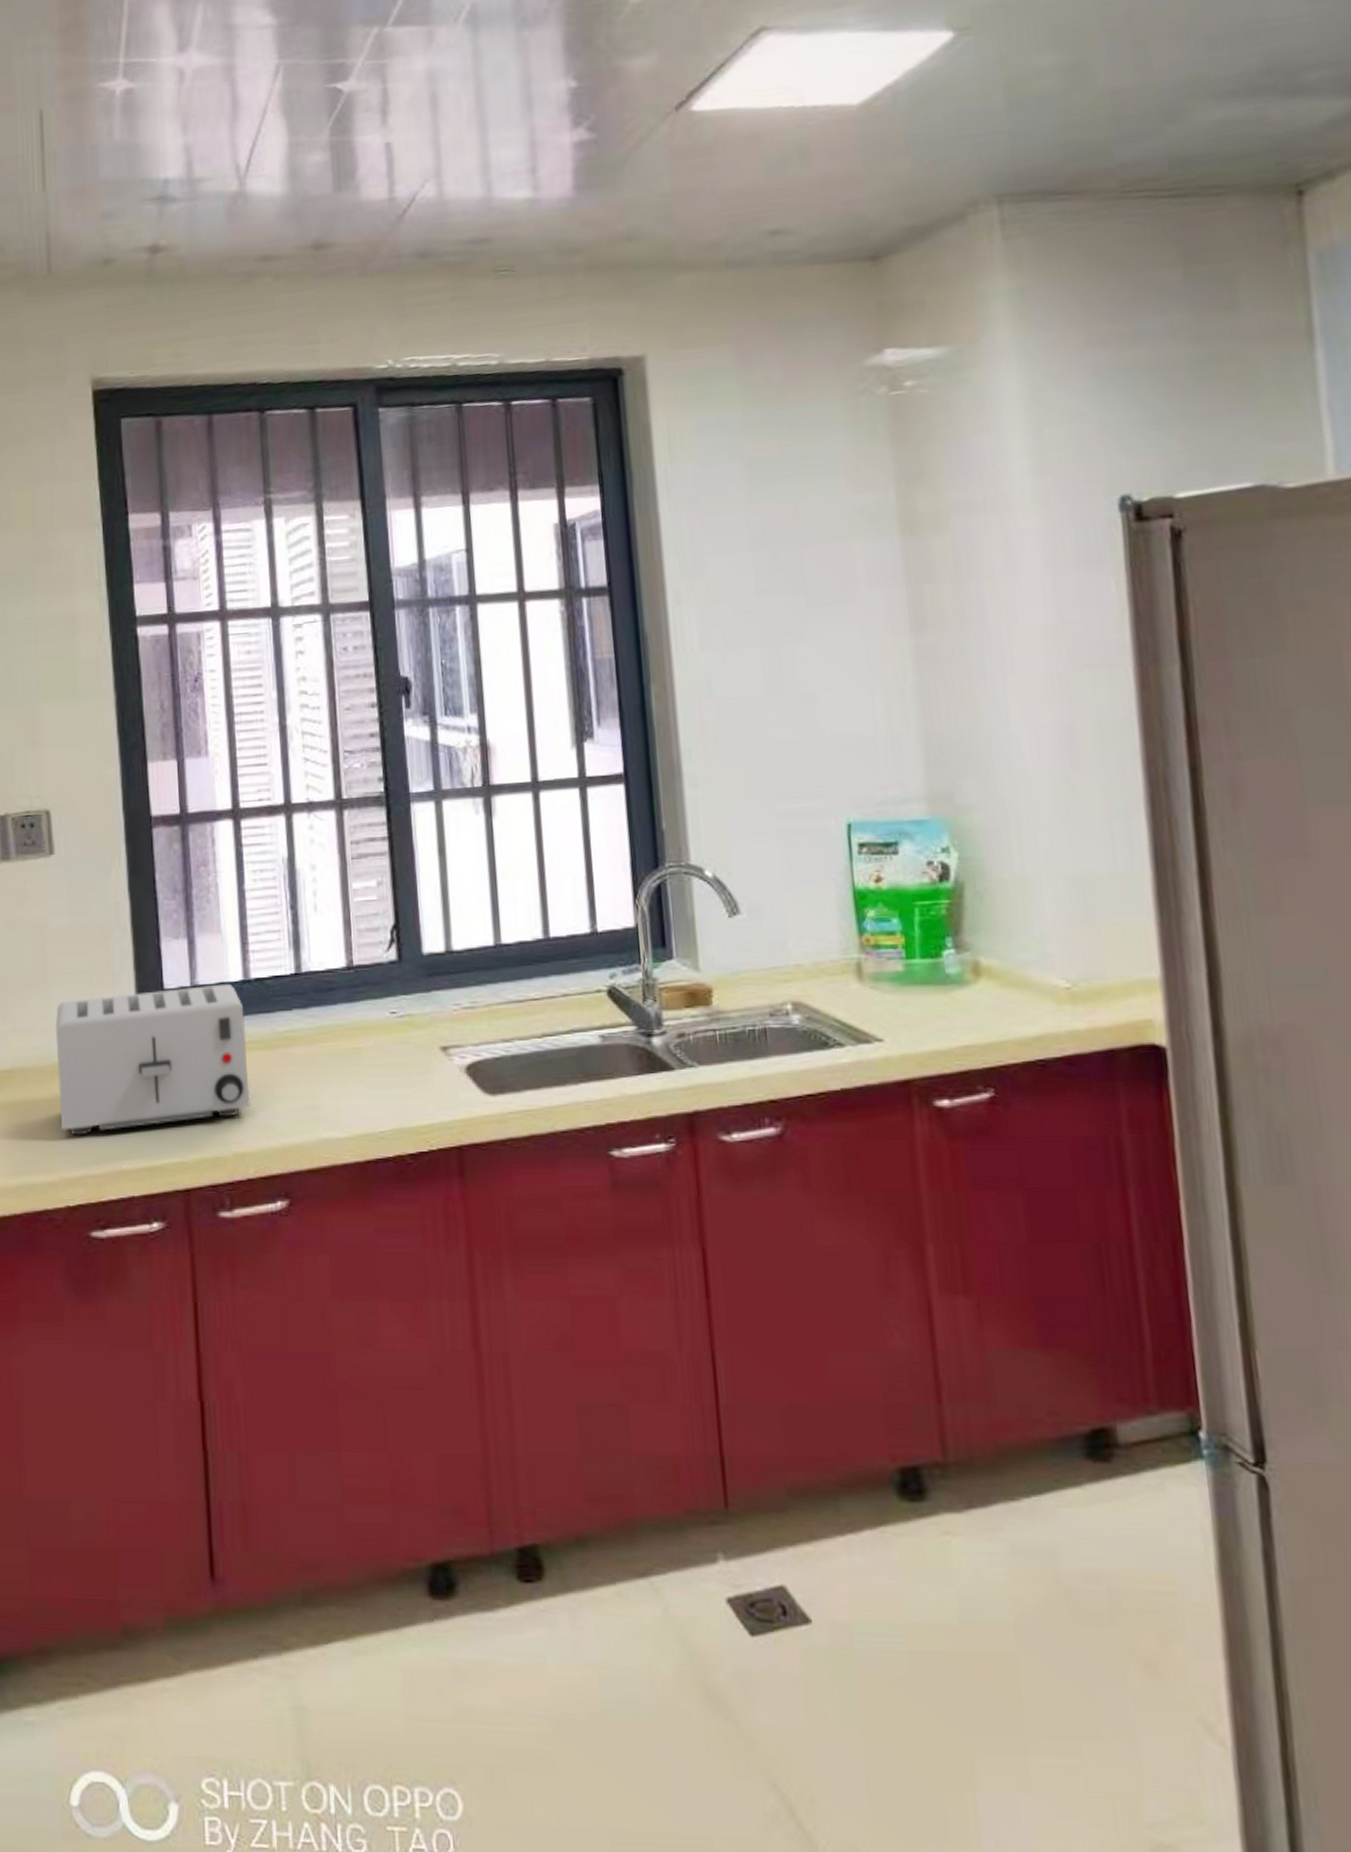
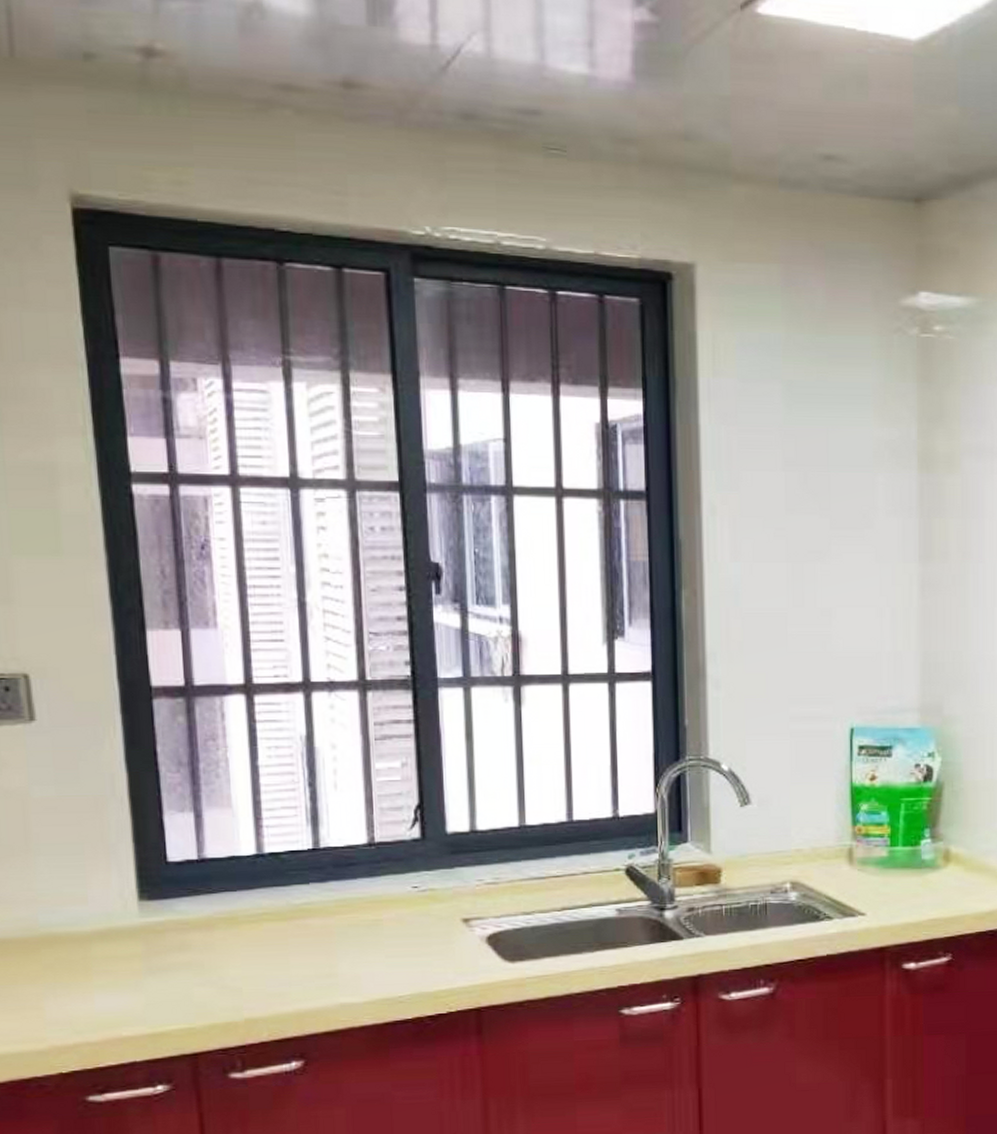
toaster: present [55,983,250,1136] -> none [41,857,264,1005]

